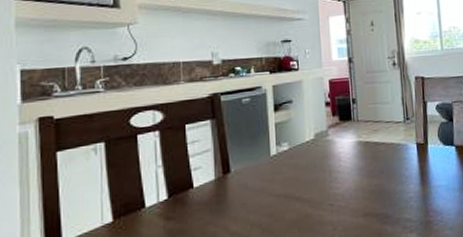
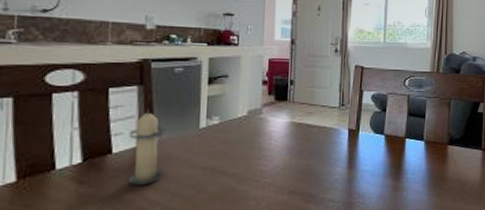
candle: none [207,141,241,218] -> present [128,109,166,186]

